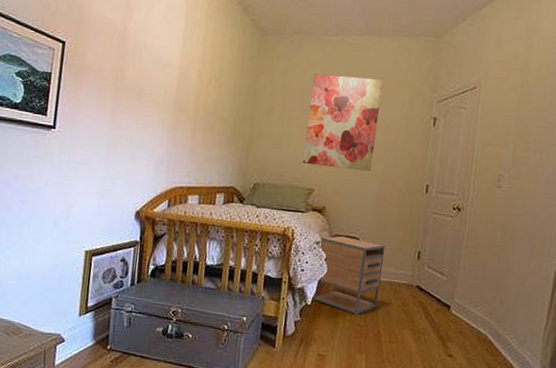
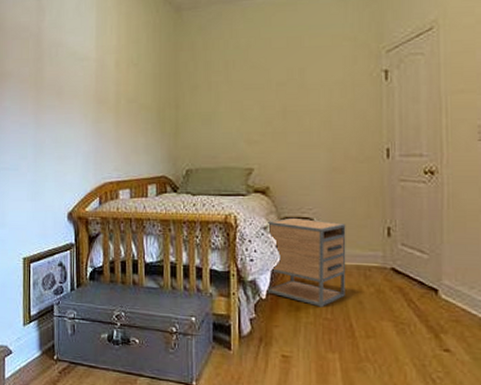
wall art: present [302,74,383,172] -> none [237,36,318,142]

